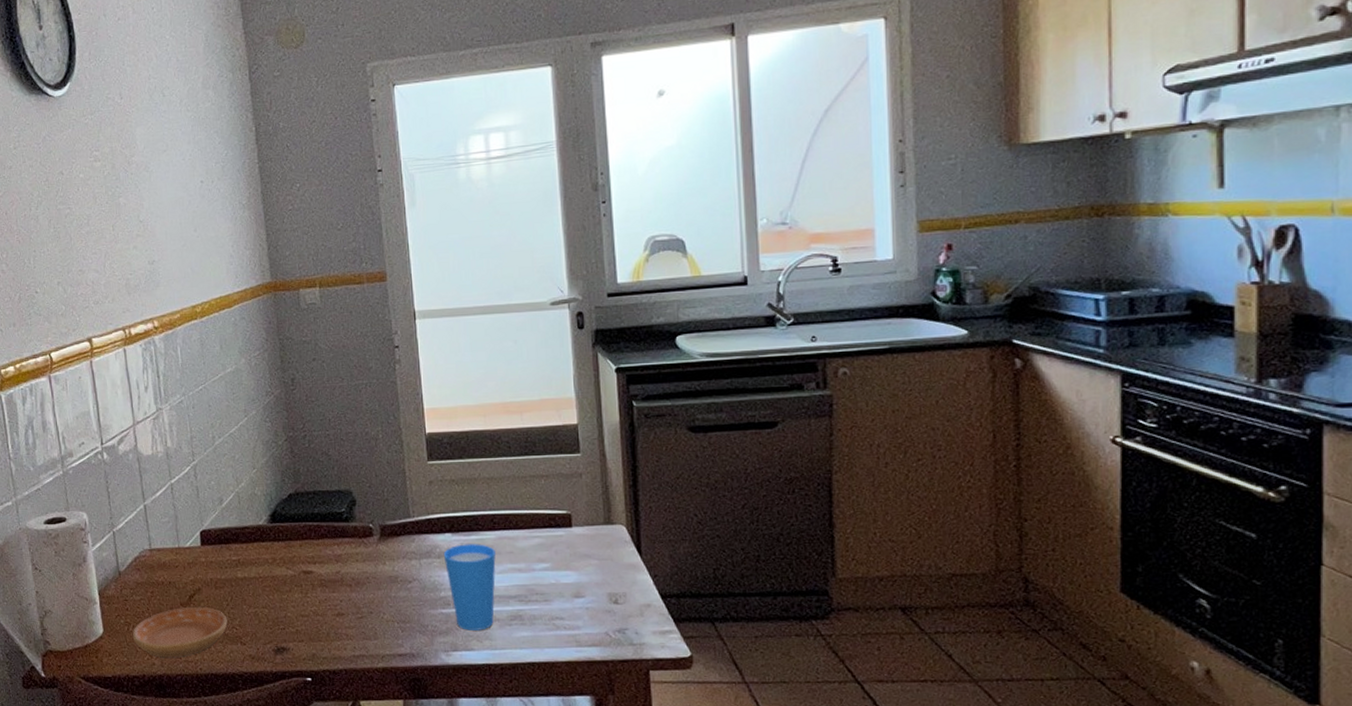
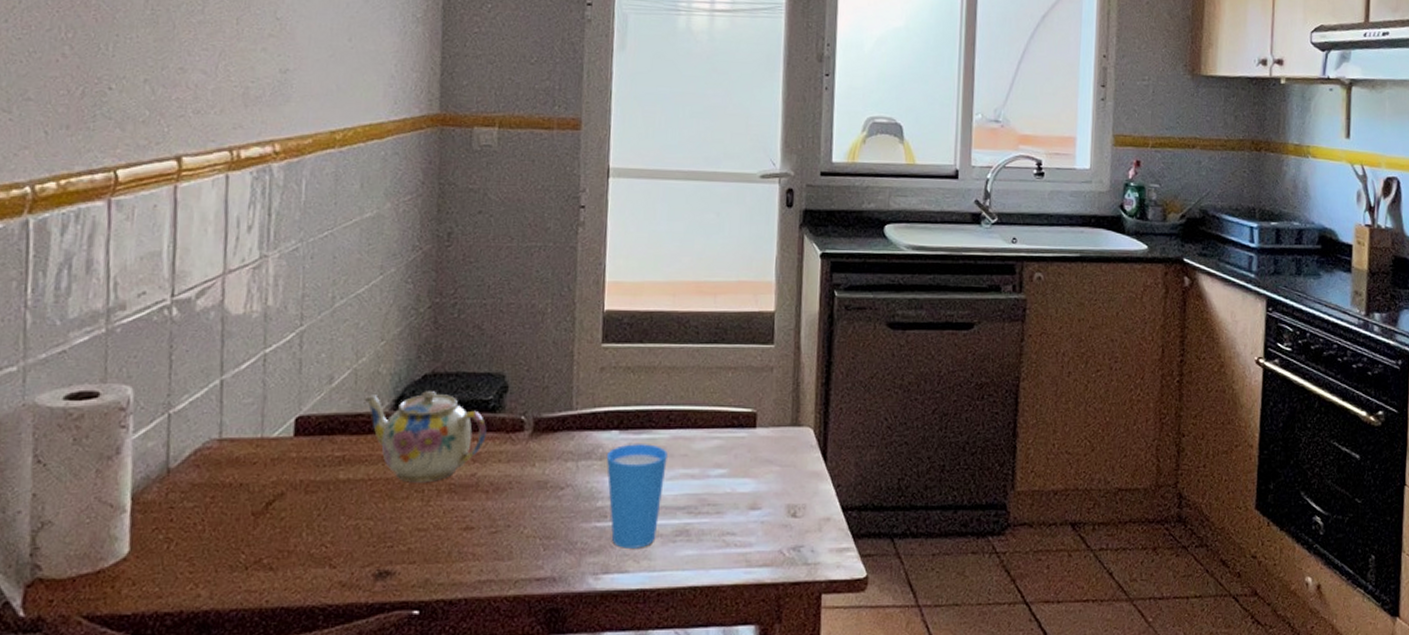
saucer: present [132,606,228,658] -> none [173,517,316,587]
teapot: none [246,507,344,579] -> present [362,391,487,483]

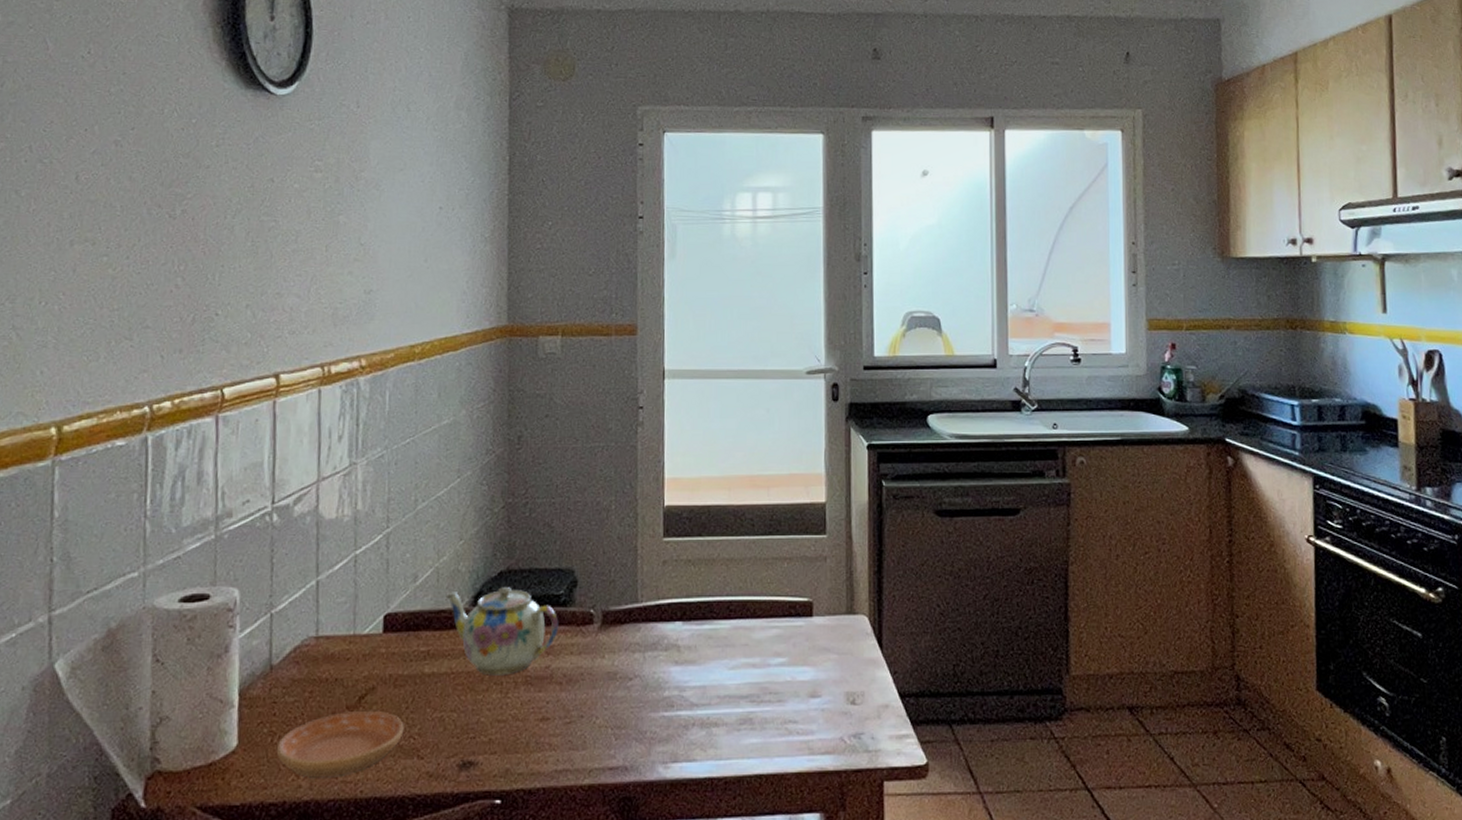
saucer: none [173,517,316,587] -> present [276,710,404,778]
cup: present [606,444,667,548] -> none [671,634,729,737]

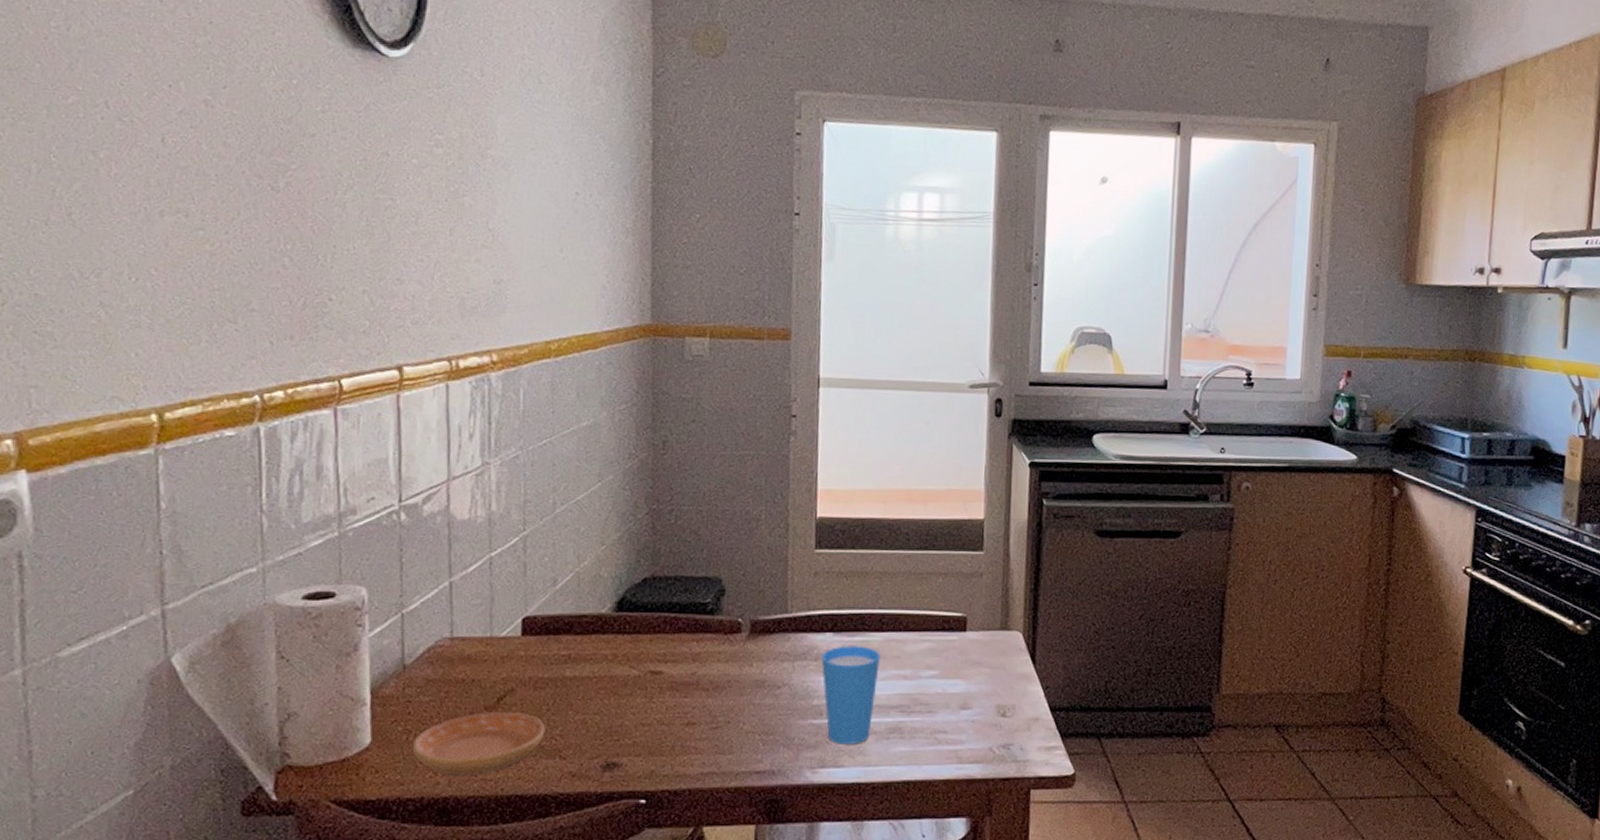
teapot: present [444,587,559,676] -> none [585,594,706,681]
cup: none [671,634,729,737] -> present [821,646,880,744]

